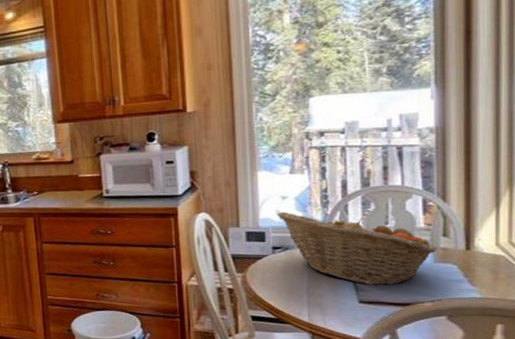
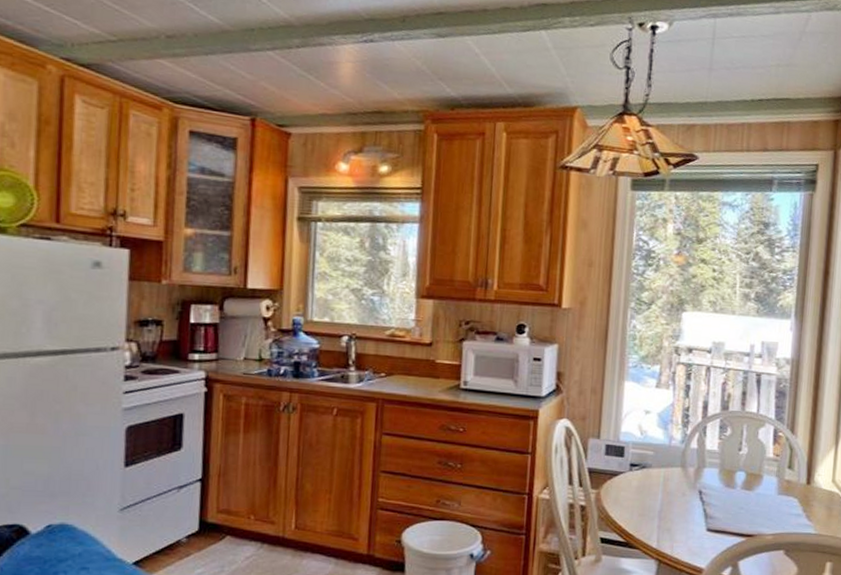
fruit basket: present [277,211,438,286] -> none [638,427,783,515]

